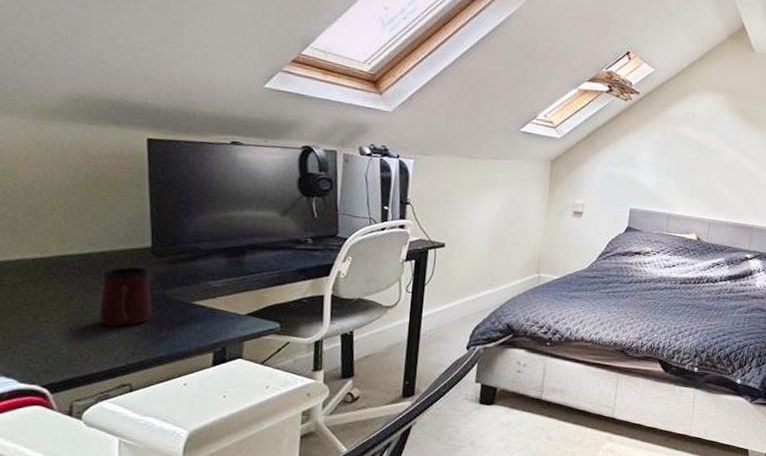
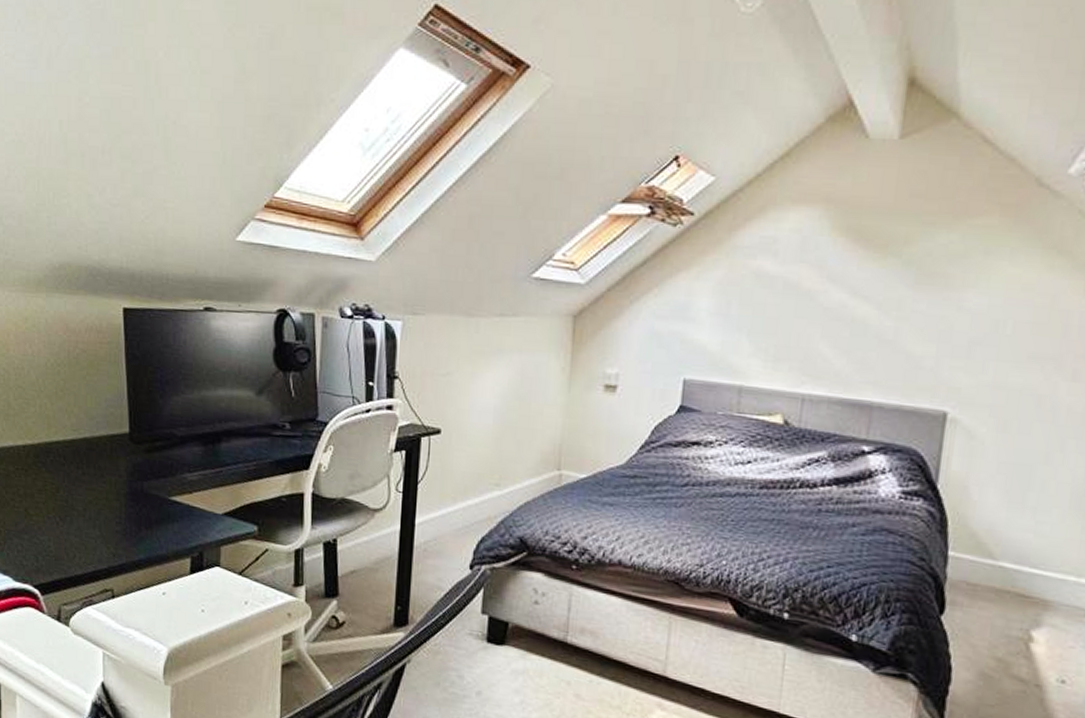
mug: present [99,266,153,327] -> none [82,455,131,523]

